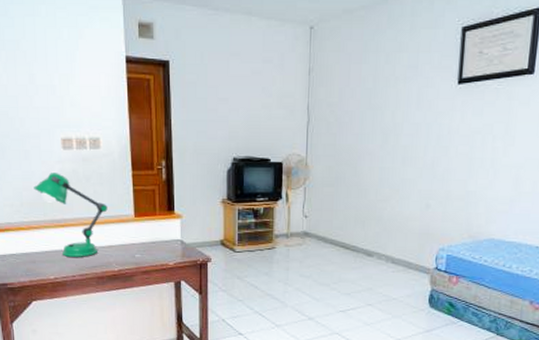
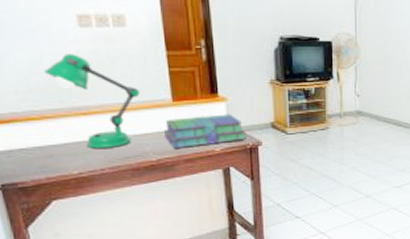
stack of books: none [126,230,197,261] -> present [164,114,247,149]

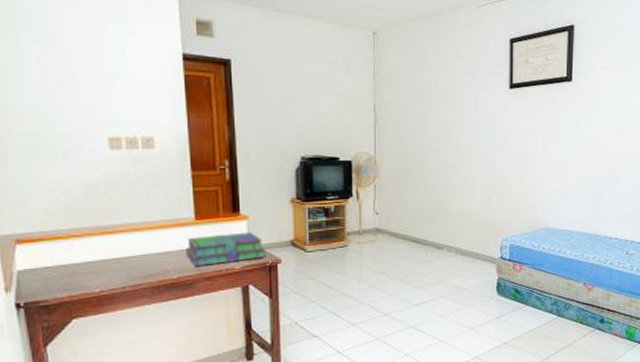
desk lamp: present [44,54,140,148] -> none [74,175,164,266]

